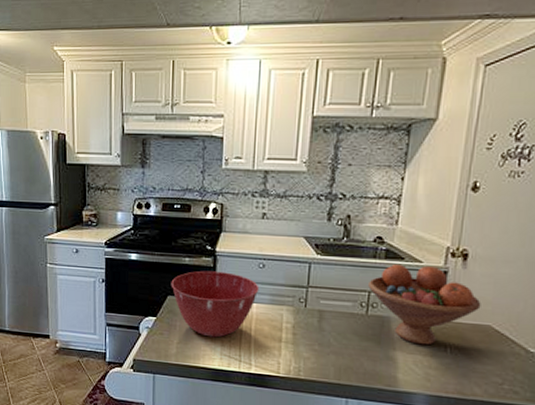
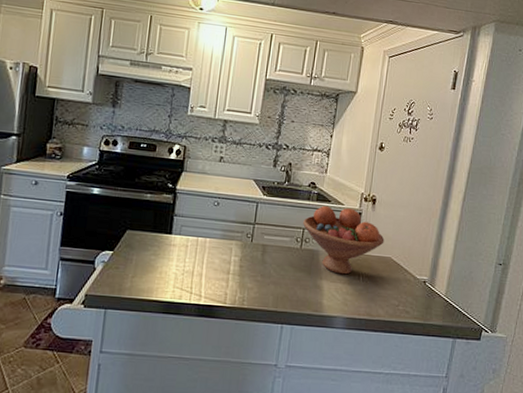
mixing bowl: present [171,270,259,338] -> none [131,206,213,271]

